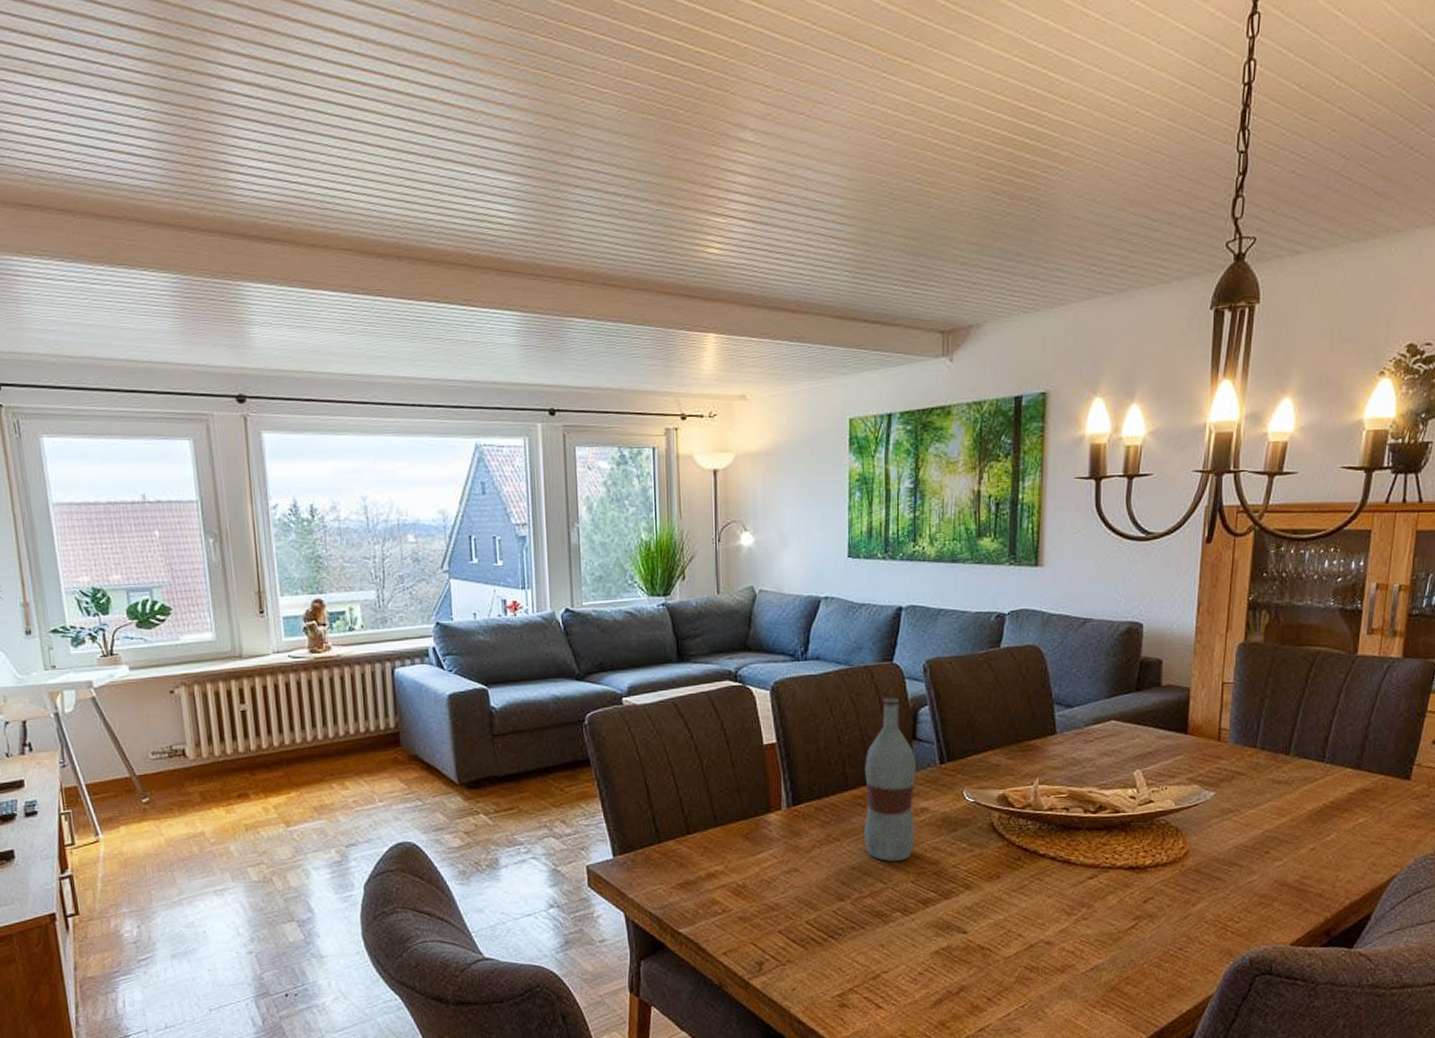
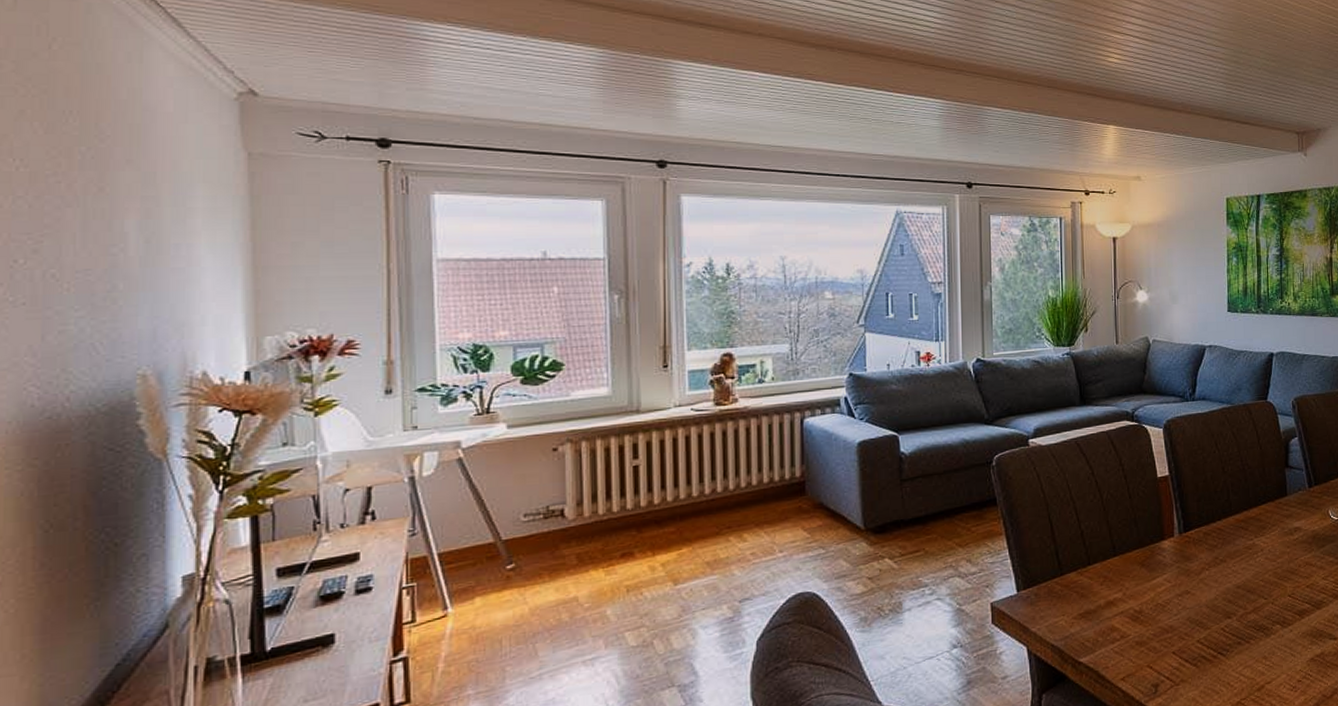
bottle: present [864,698,917,862] -> none [1246,431,1290,579]

